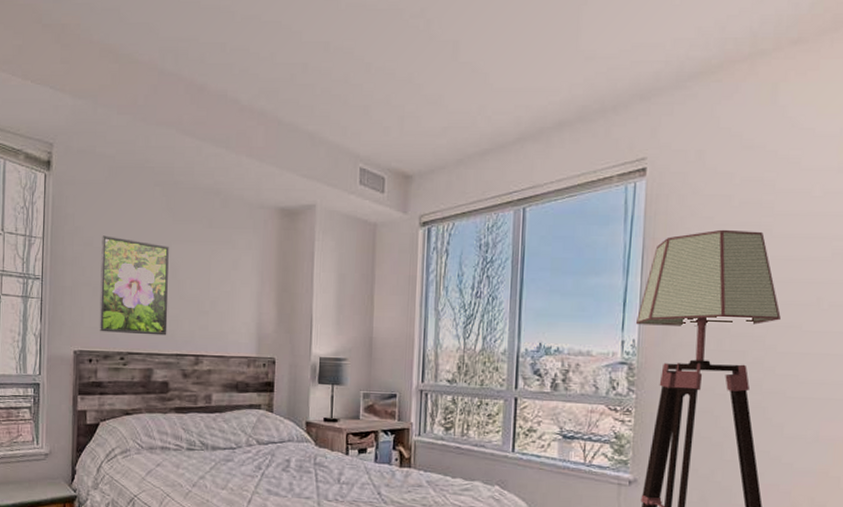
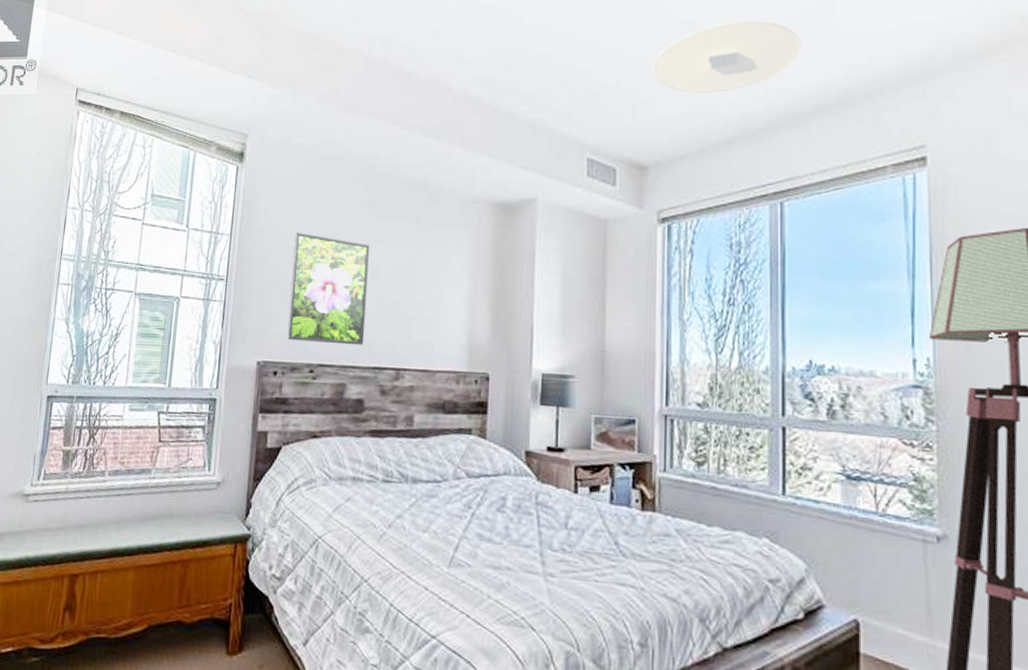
ceiling light: none [418,41,549,108] -> present [652,21,802,93]

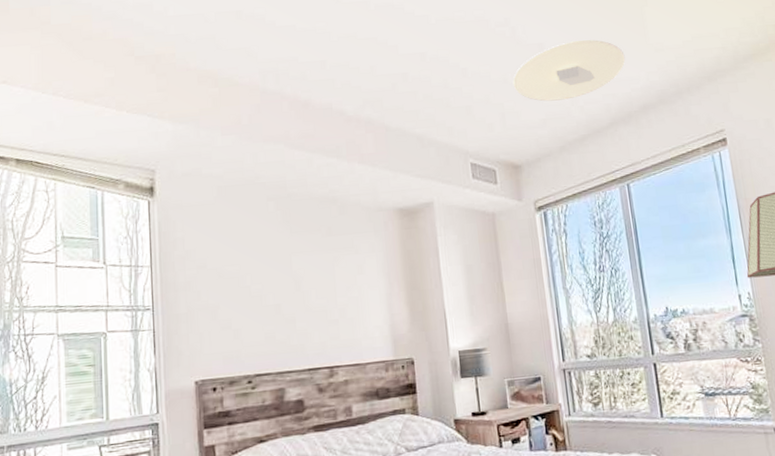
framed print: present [286,232,370,346] -> none [216,255,297,357]

